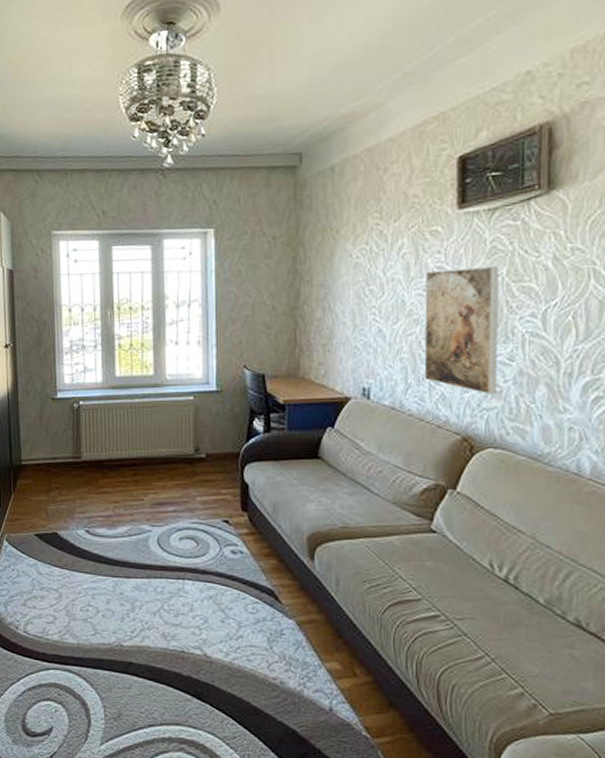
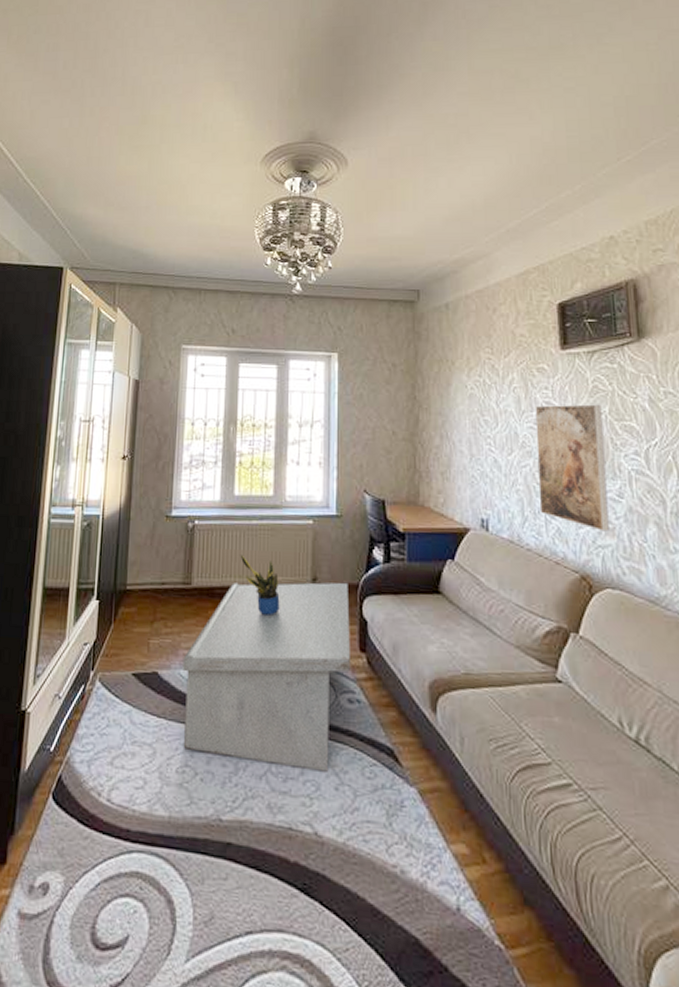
coffee table: none [79,451,233,609] -> present [182,582,350,772]
potted plant: none [125,430,165,483] -> present [240,554,280,615]

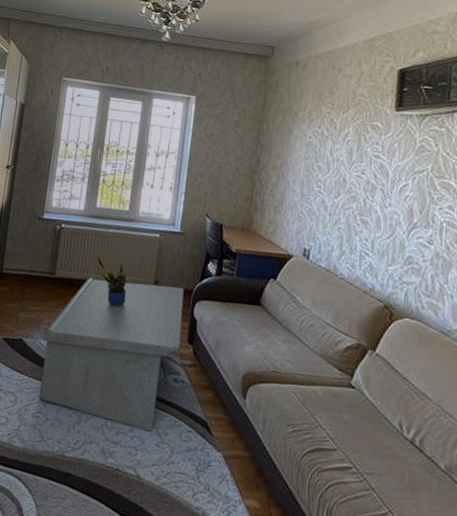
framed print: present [535,404,609,532] -> none [356,158,425,271]

